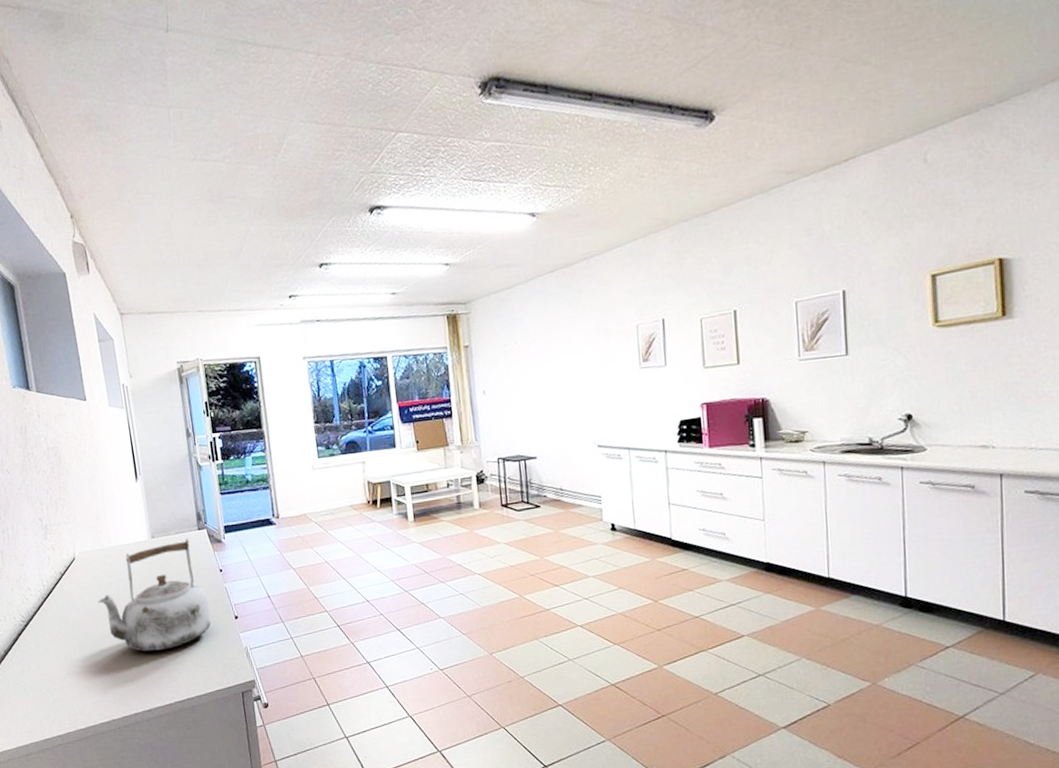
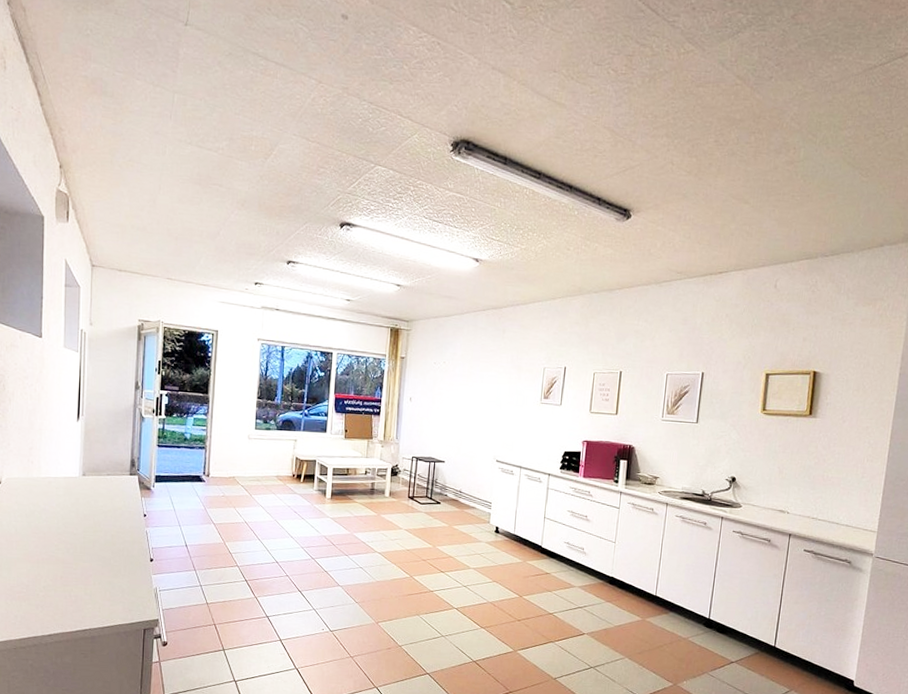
kettle: present [97,538,212,652] -> none [16,481,127,581]

